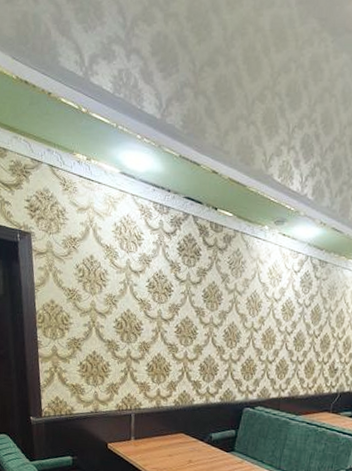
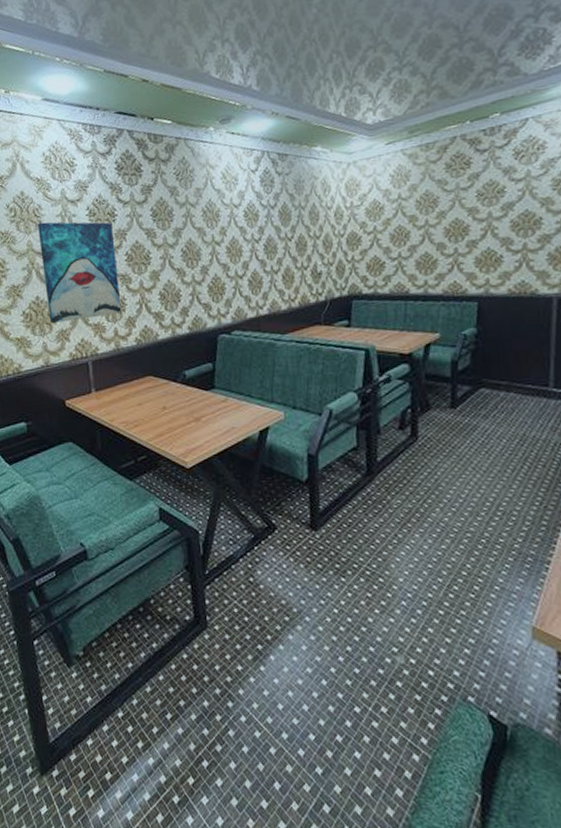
wall art: none [101,286,168,378] -> present [37,222,122,323]

